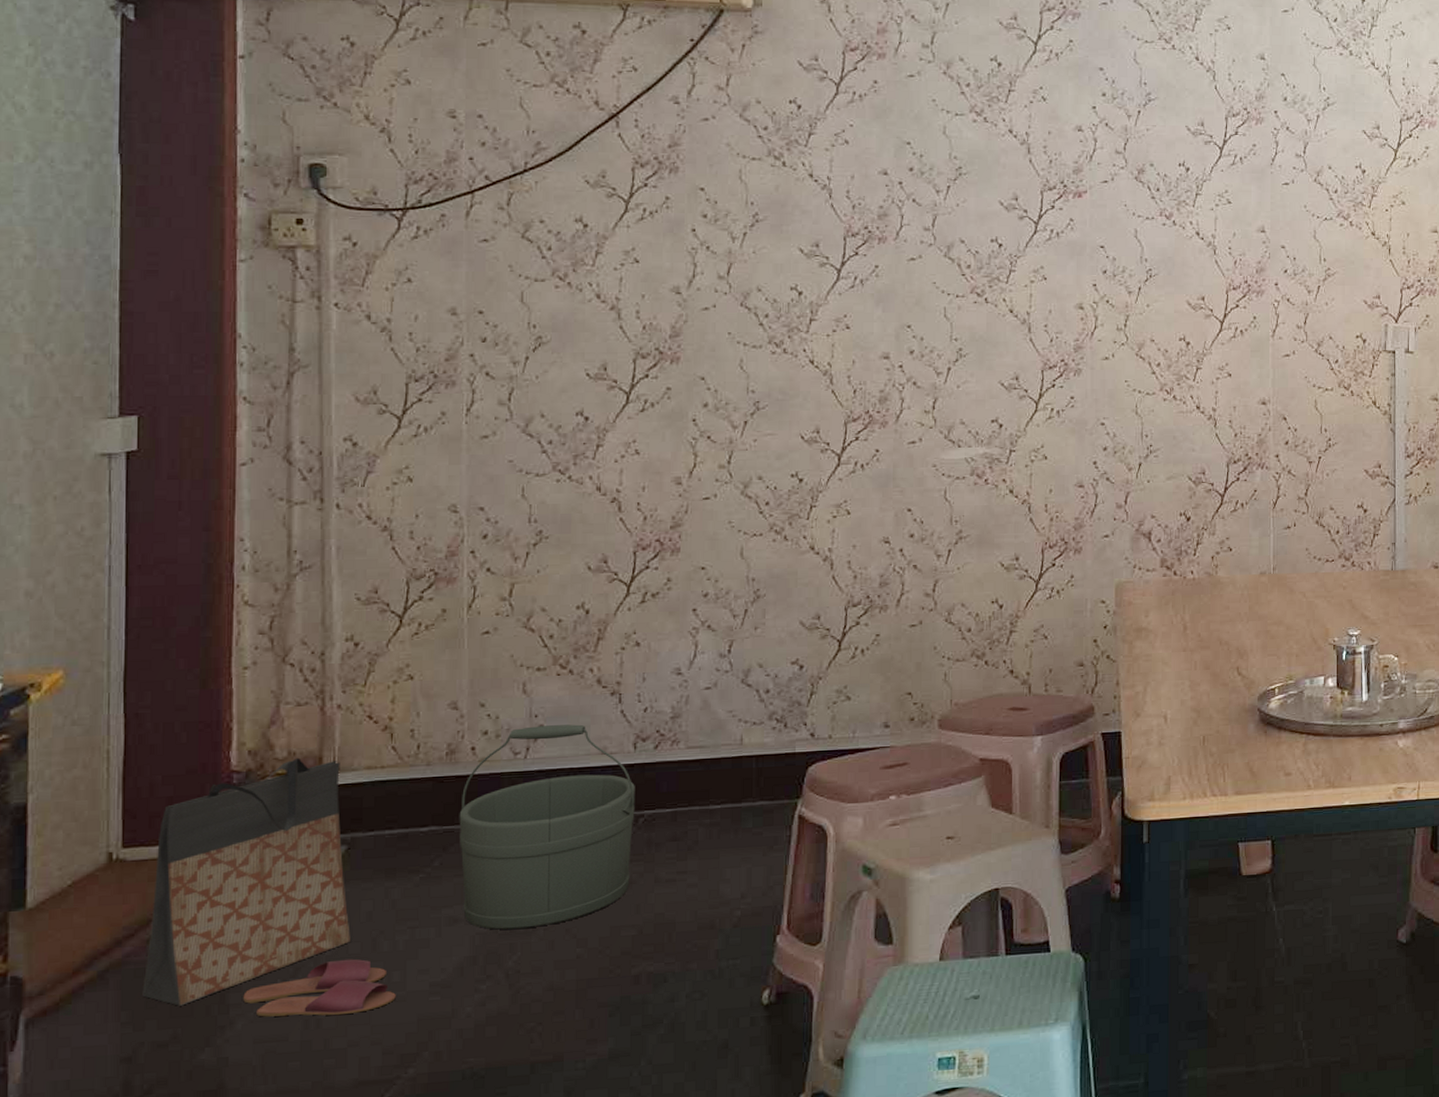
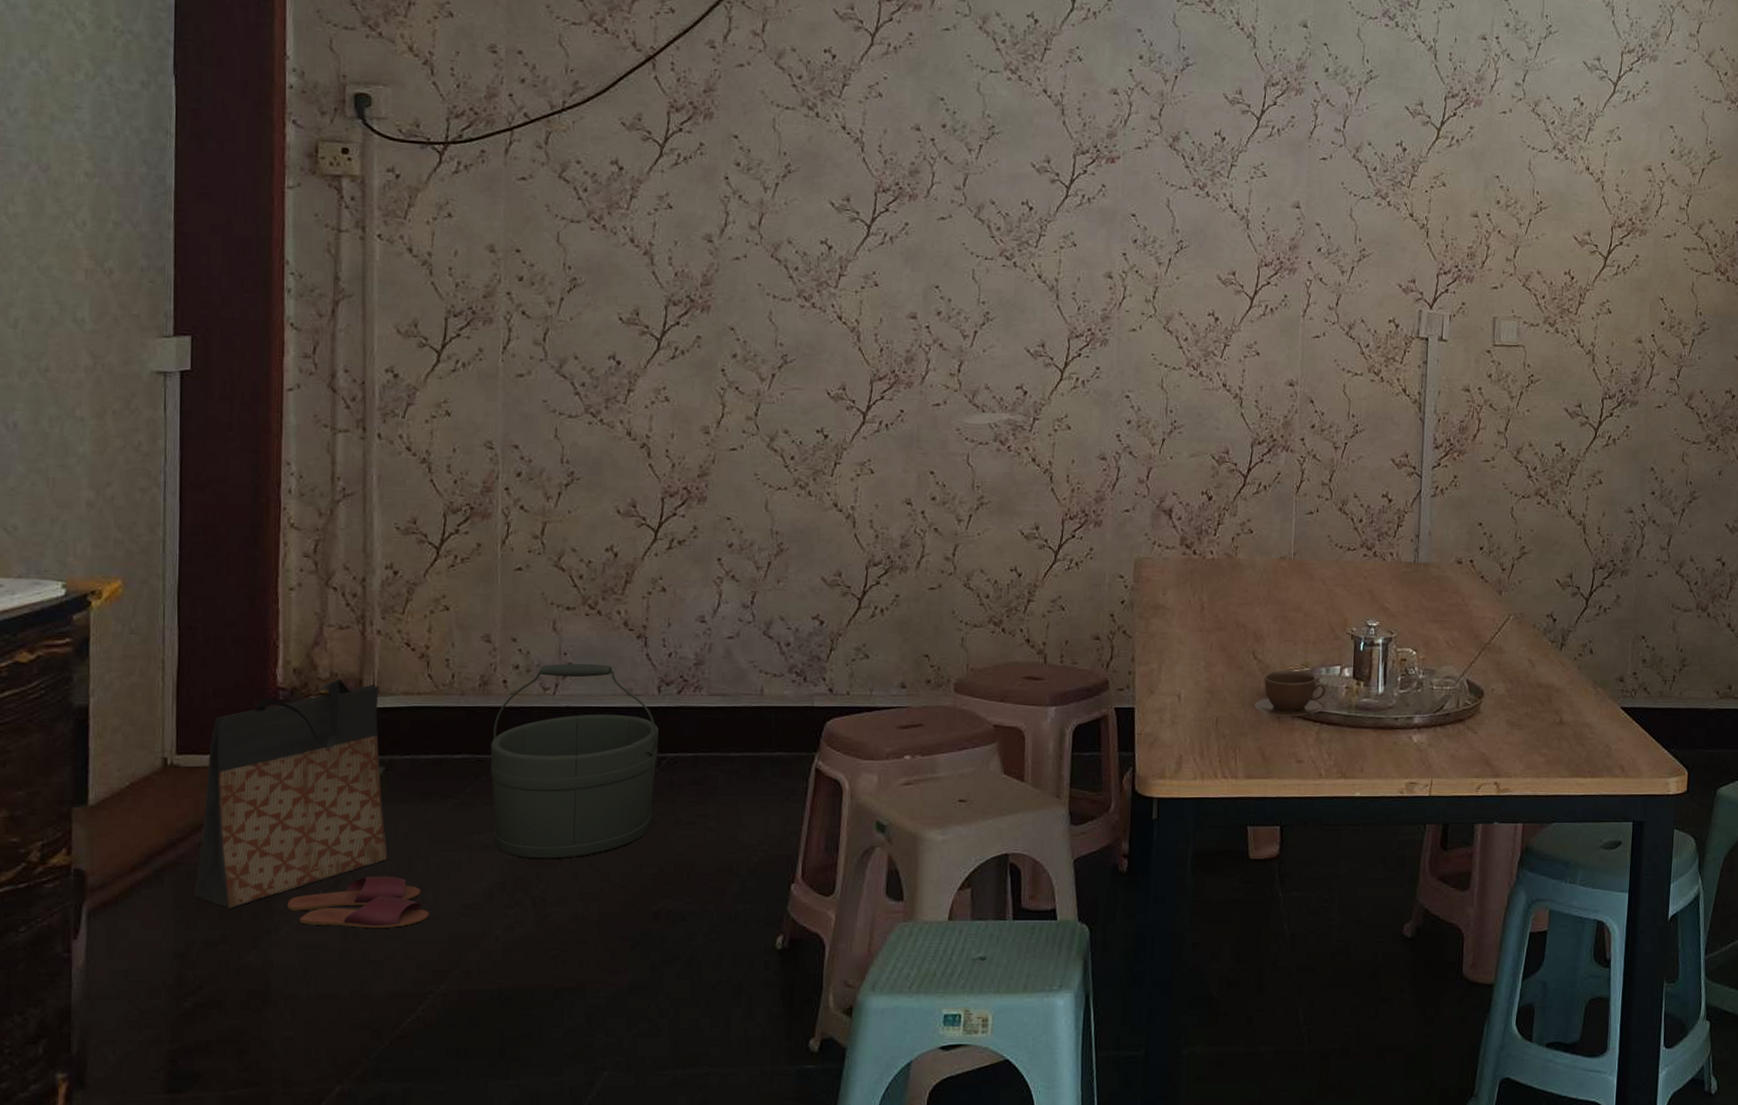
teacup: none [1240,683,1311,730] -> present [1253,670,1326,717]

